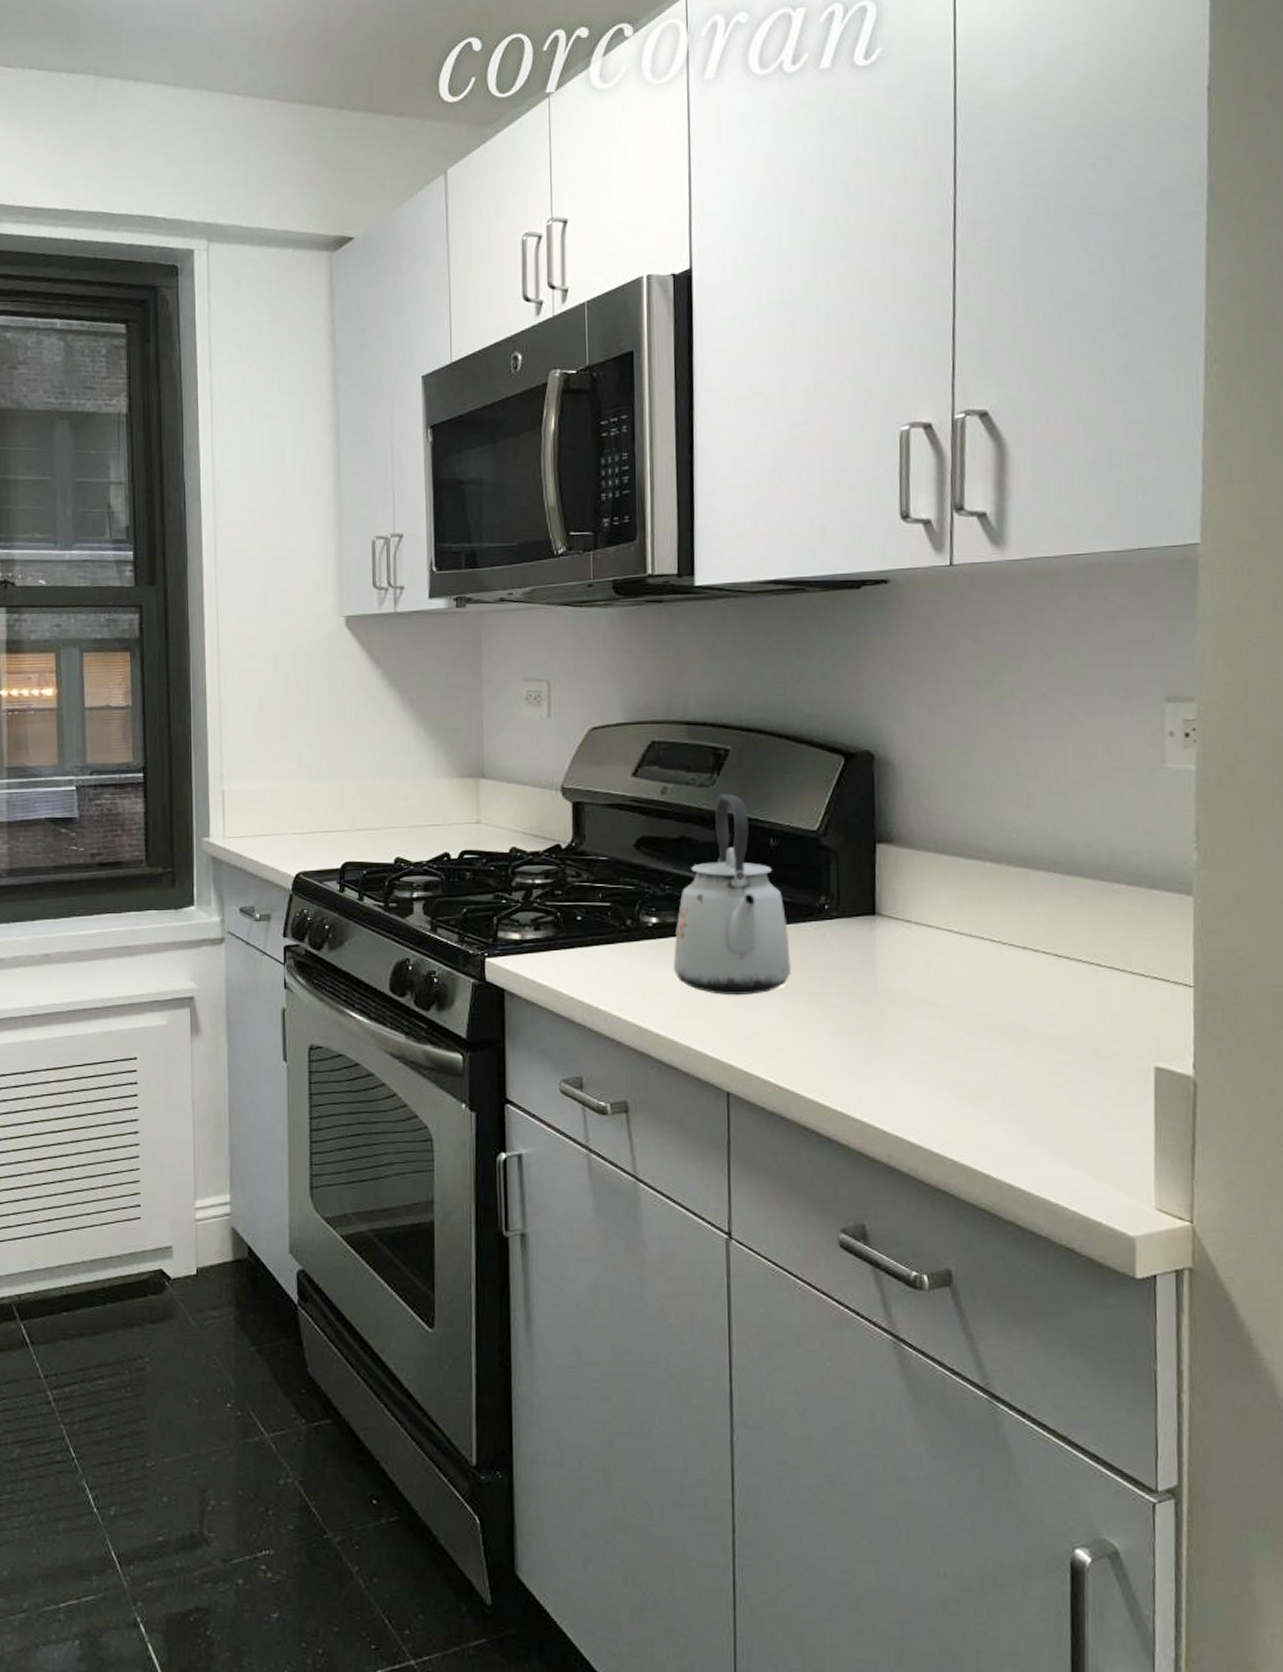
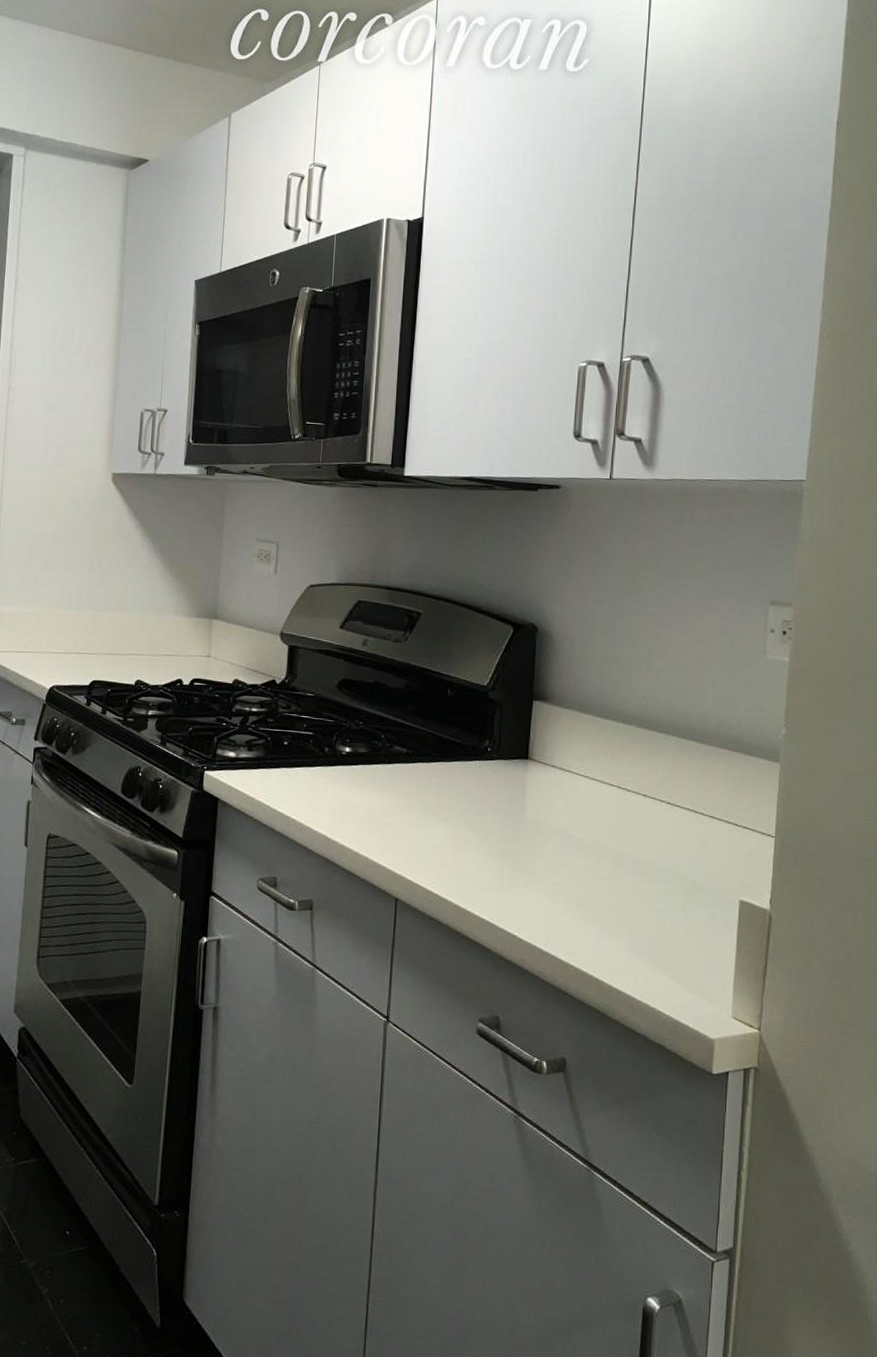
kettle: present [673,794,791,995] -> none [359,649,457,818]

